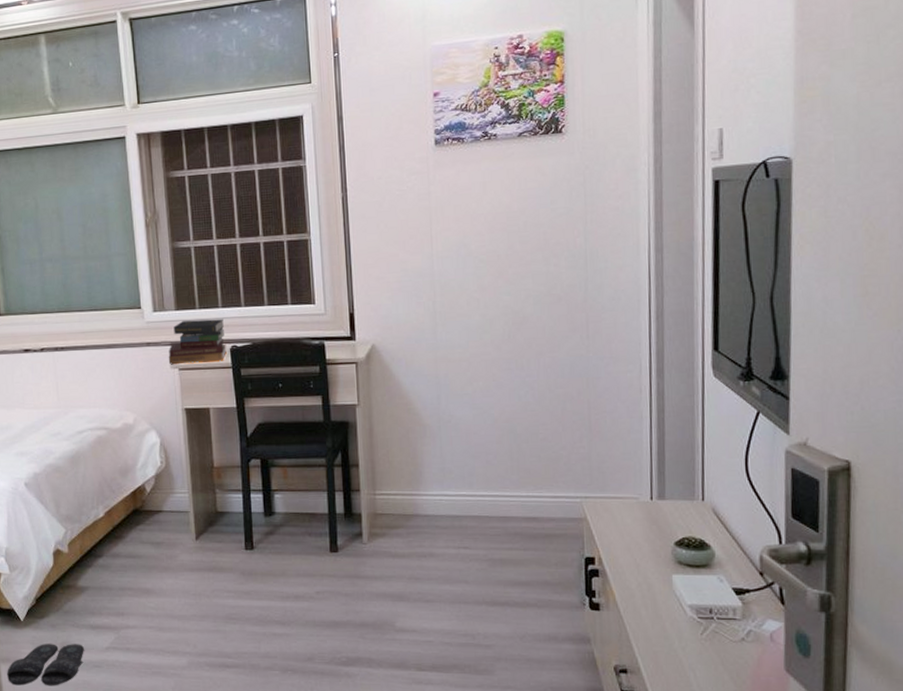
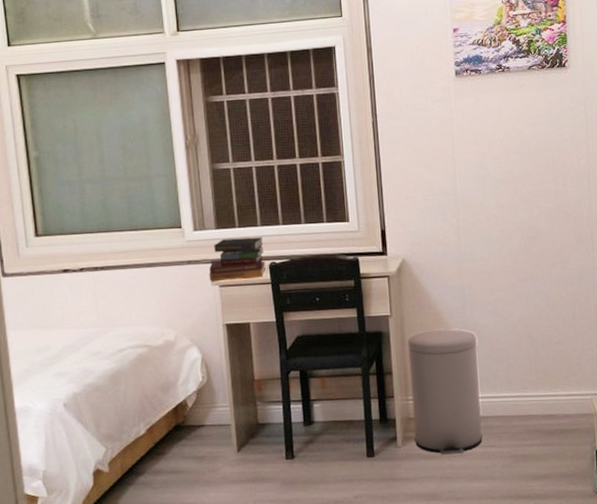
pedal bin: none [376,421,456,554] -> present [408,329,483,455]

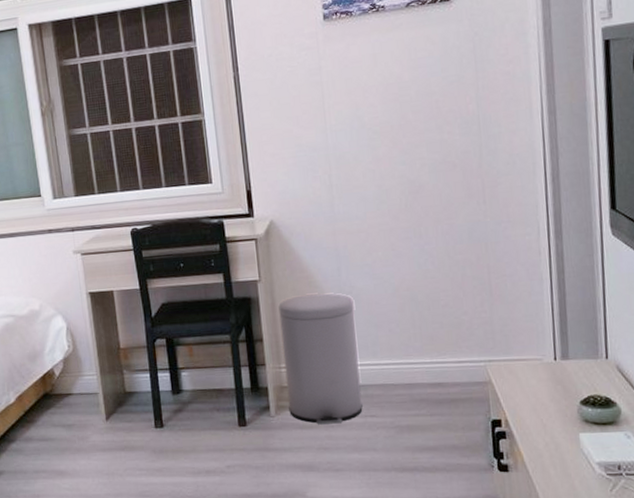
books: present [209,237,266,282] -> none [70,202,127,251]

